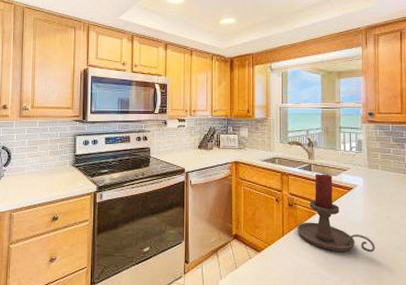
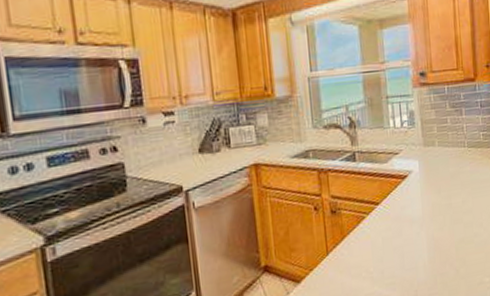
candle holder: present [297,174,375,253] -> none [344,162,437,262]

